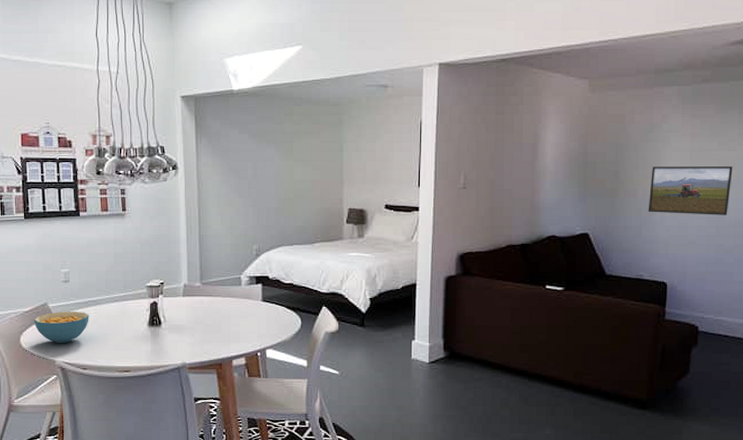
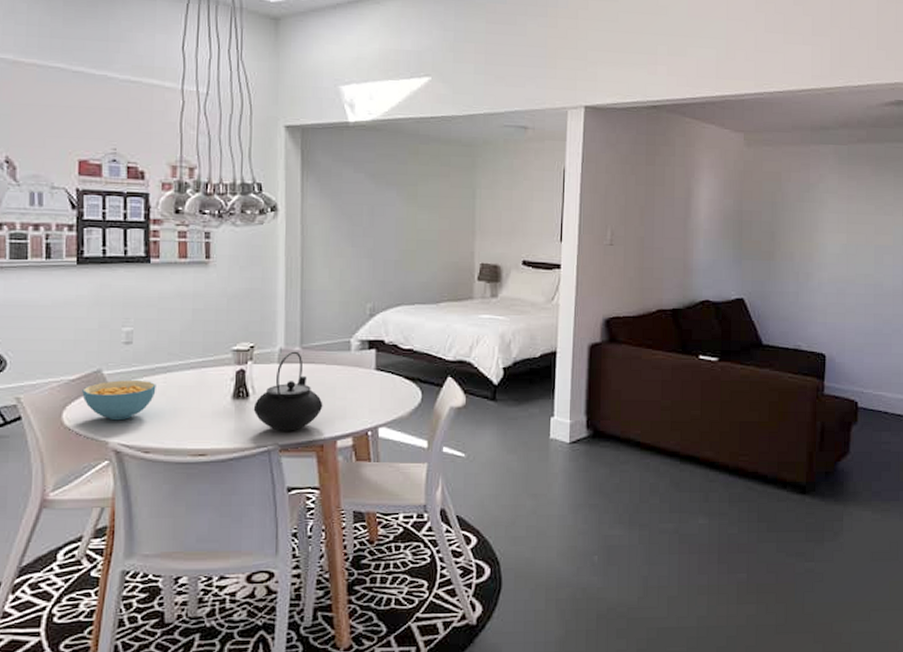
teapot: none [165,286,221,352] -> present [253,351,323,431]
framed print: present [648,167,733,215] -> none [805,229,889,283]

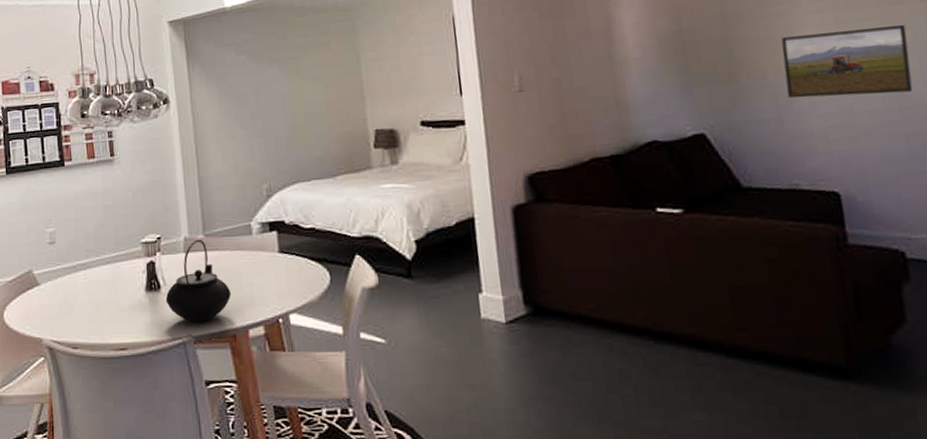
cereal bowl: present [82,380,156,421] -> none [18,278,79,318]
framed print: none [805,229,889,283] -> present [781,25,913,98]

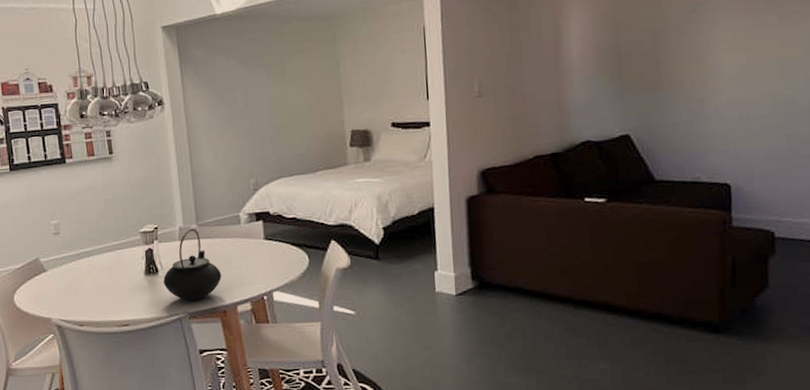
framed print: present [781,25,913,98] -> none [698,42,799,105]

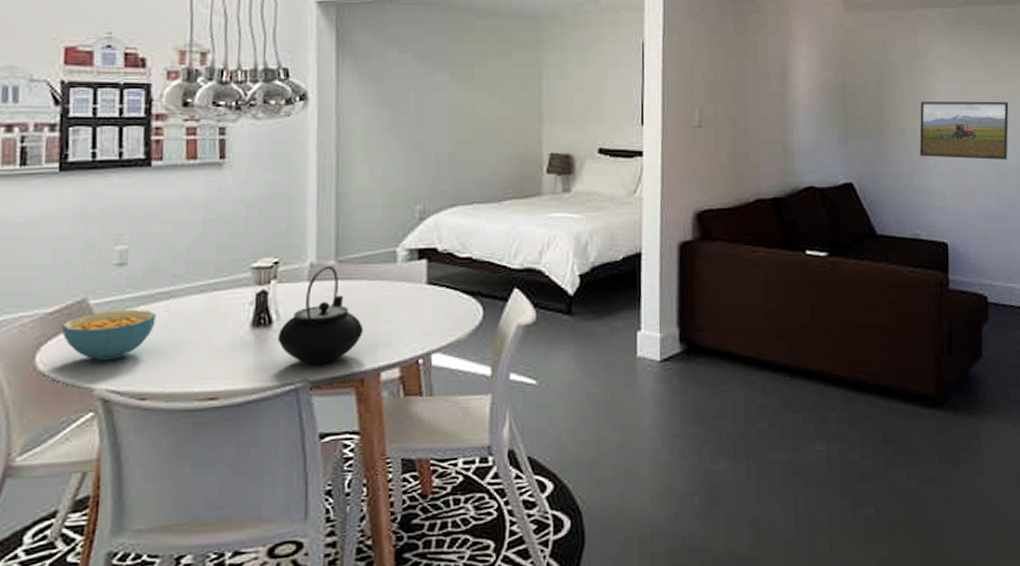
cereal bowl: none [26,264,83,300] -> present [62,310,156,362]
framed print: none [698,42,799,105] -> present [919,102,1009,160]

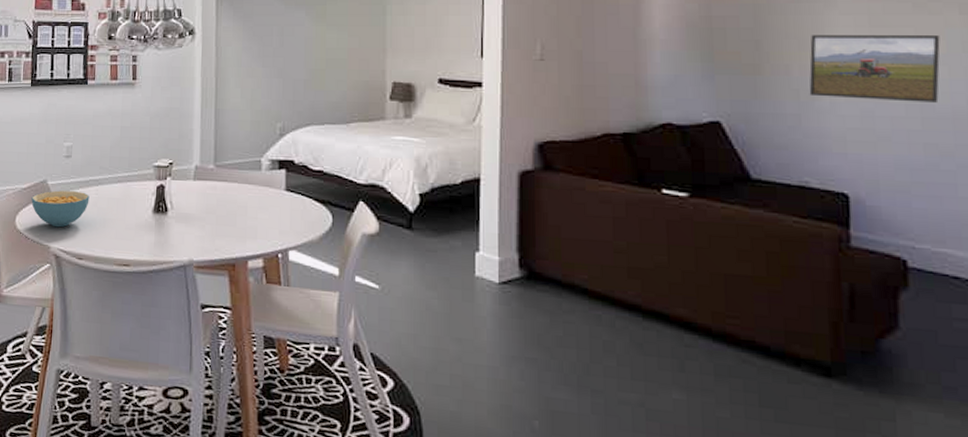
teapot: present [277,266,364,364] -> none [171,169,235,248]

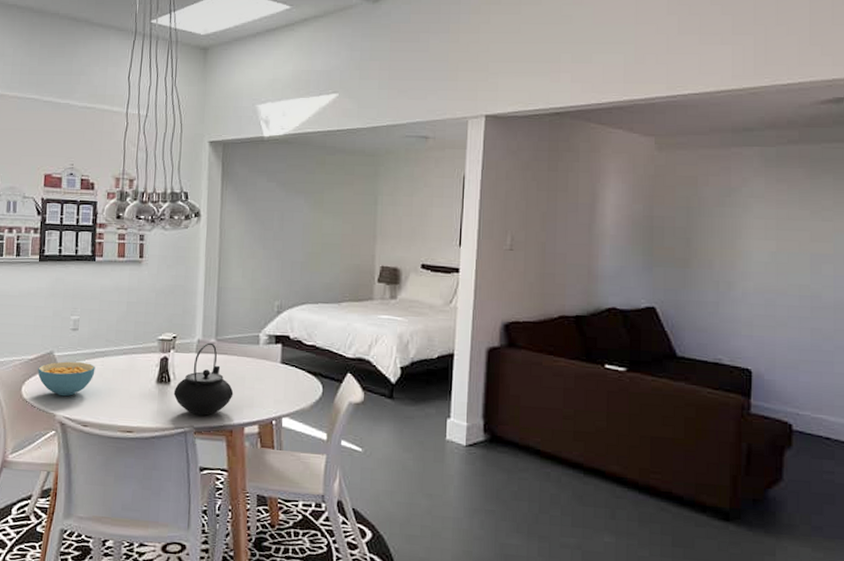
teapot: none [171,169,235,248] -> present [173,342,234,416]
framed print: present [809,35,941,103] -> none [726,235,829,295]

